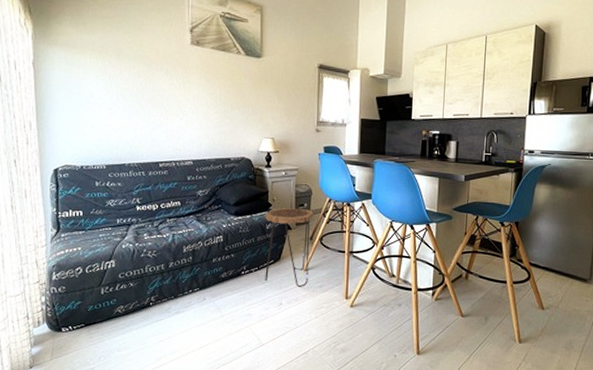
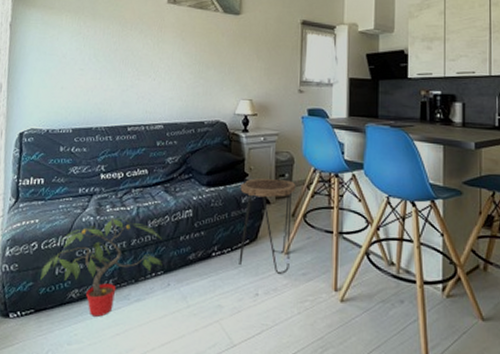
potted plant: none [88,244,198,327] -> present [40,217,163,317]

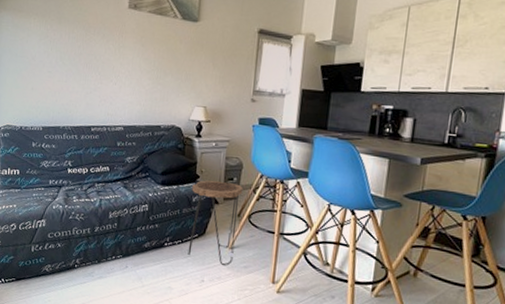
potted plant: present [40,217,163,317] -> none [19,206,122,288]

